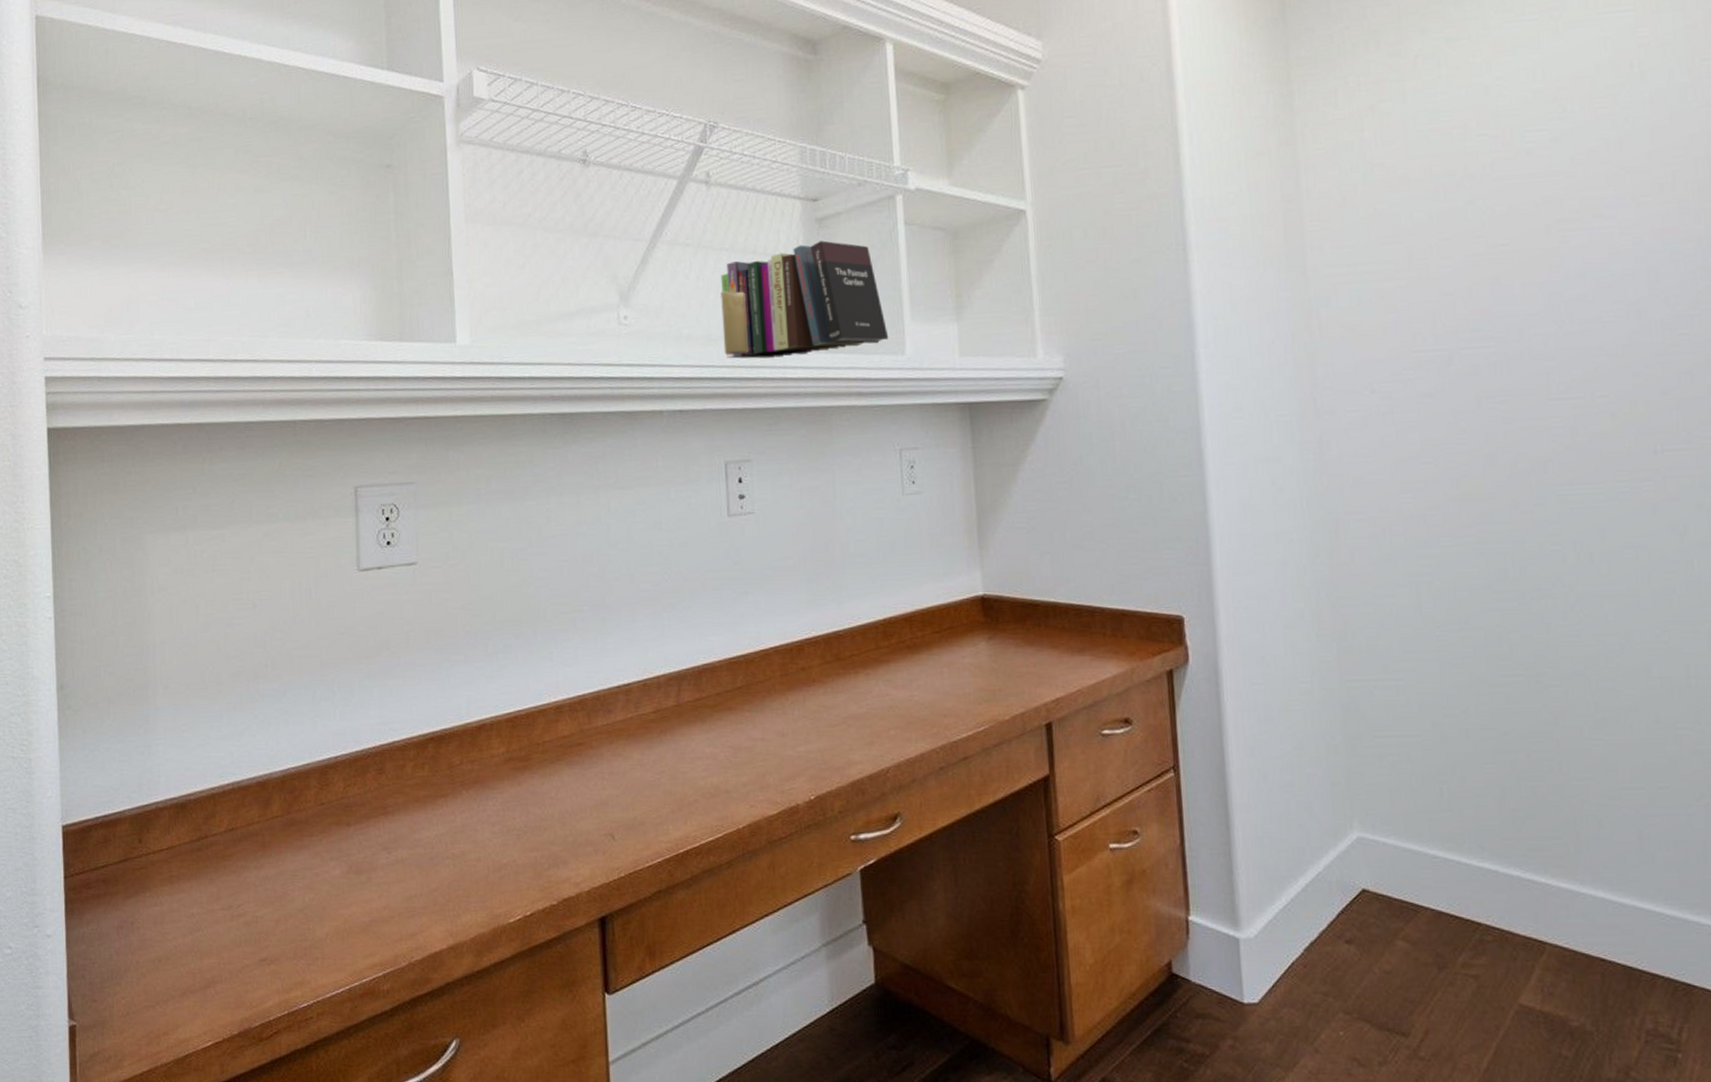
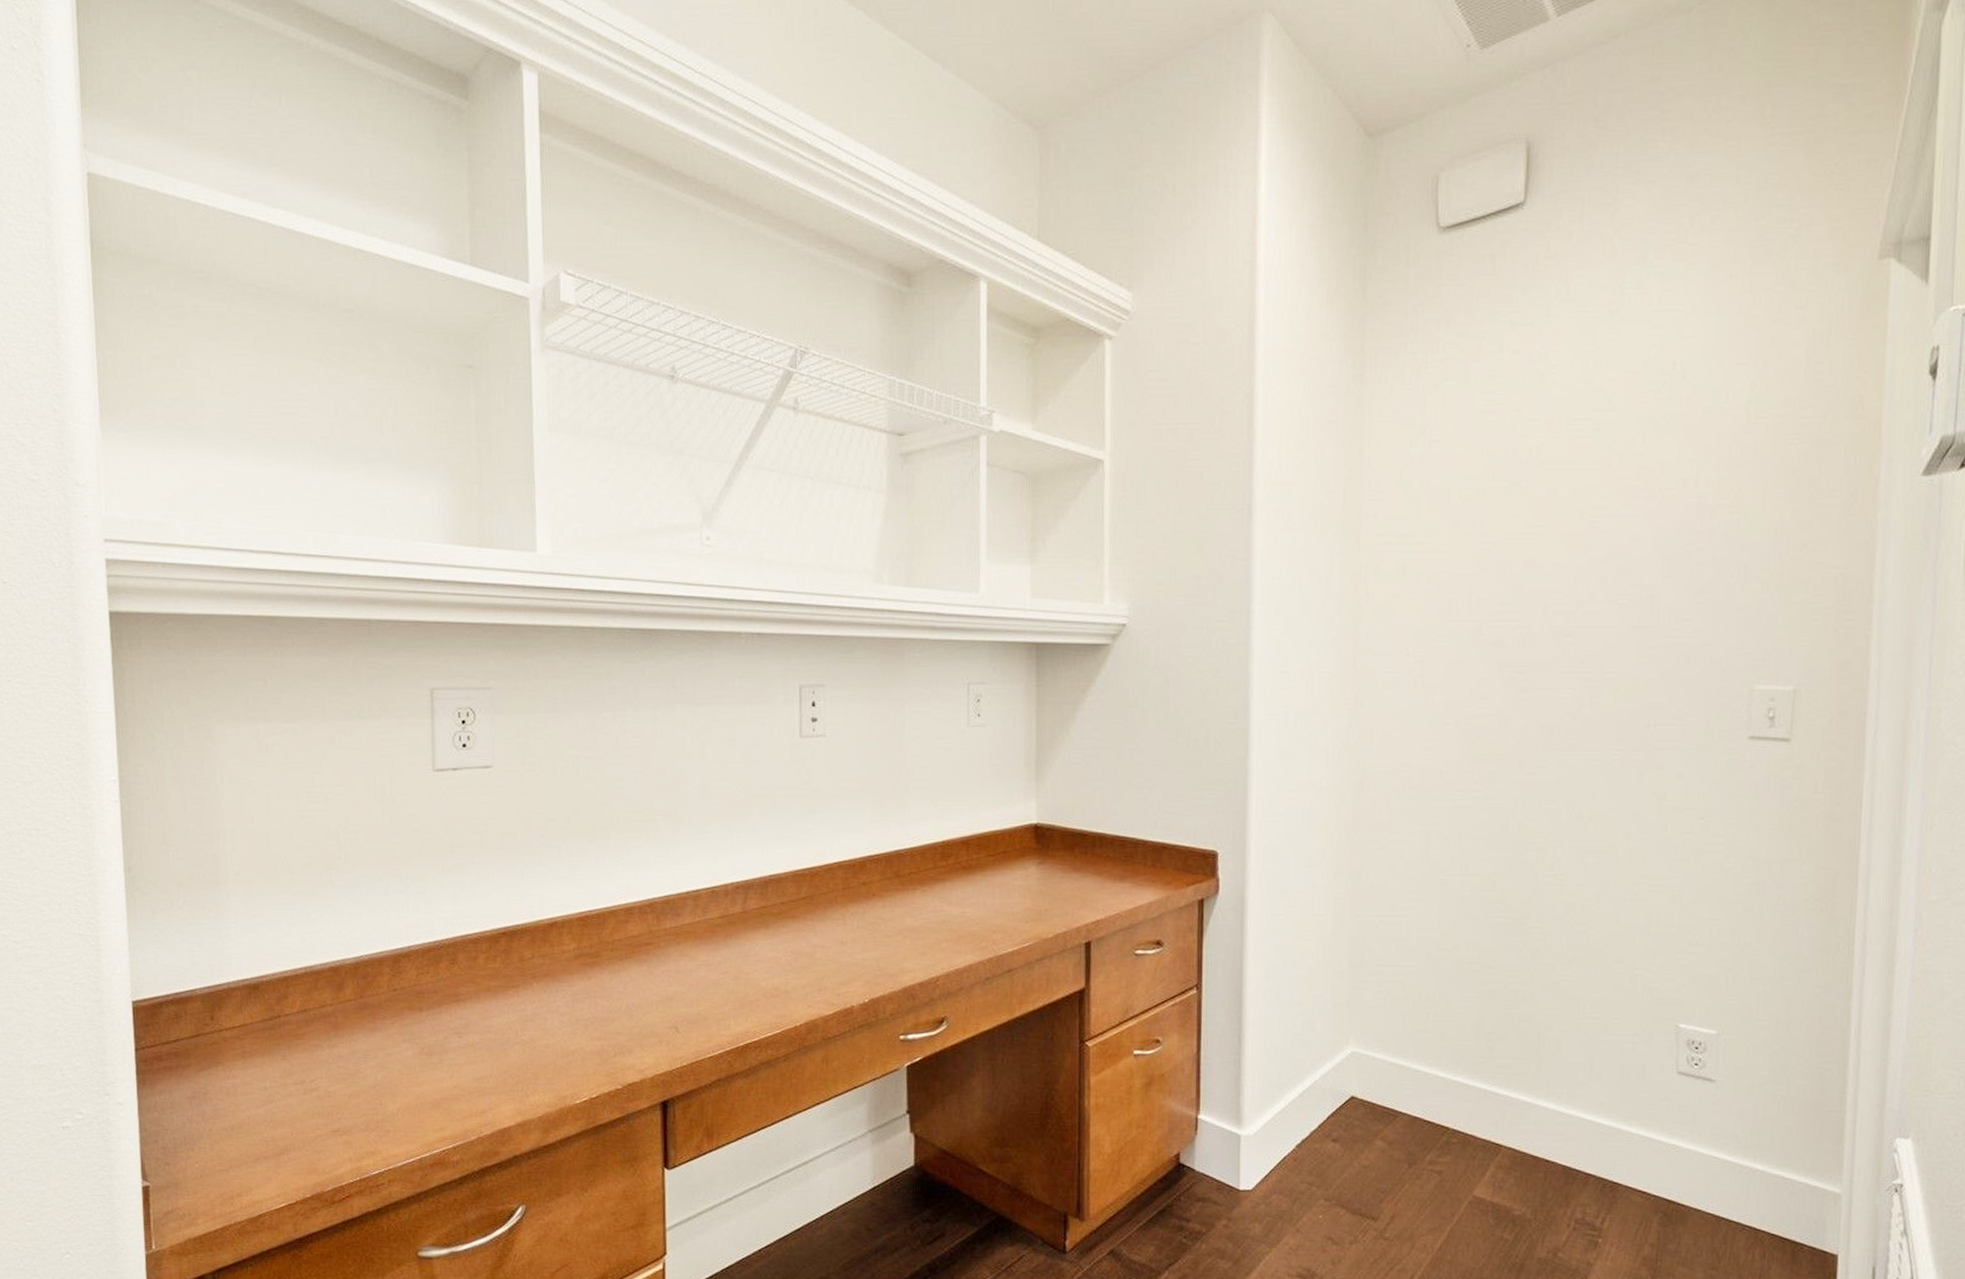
candle: present [720,279,748,355] -> none [803,507,829,583]
books: present [721,240,889,359] -> none [804,475,964,589]

